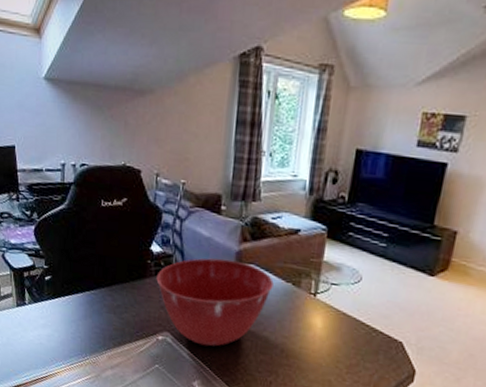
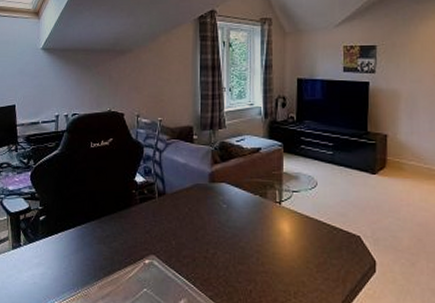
mixing bowl: present [156,258,274,347] -> none [141,181,243,264]

